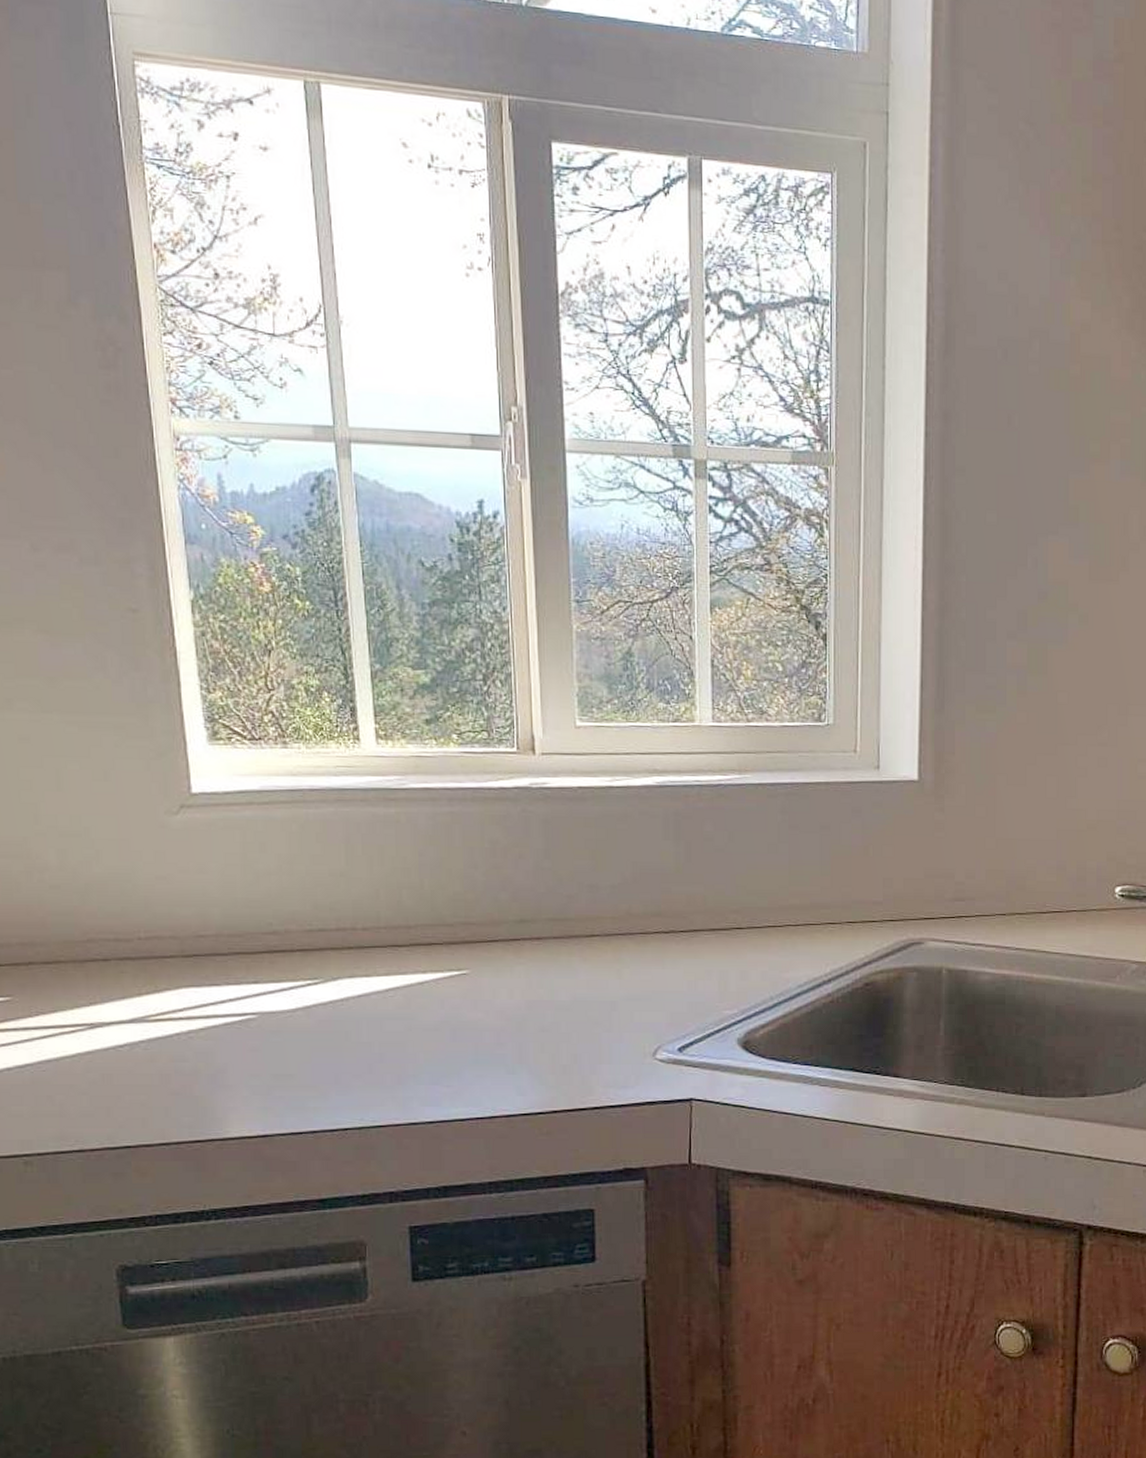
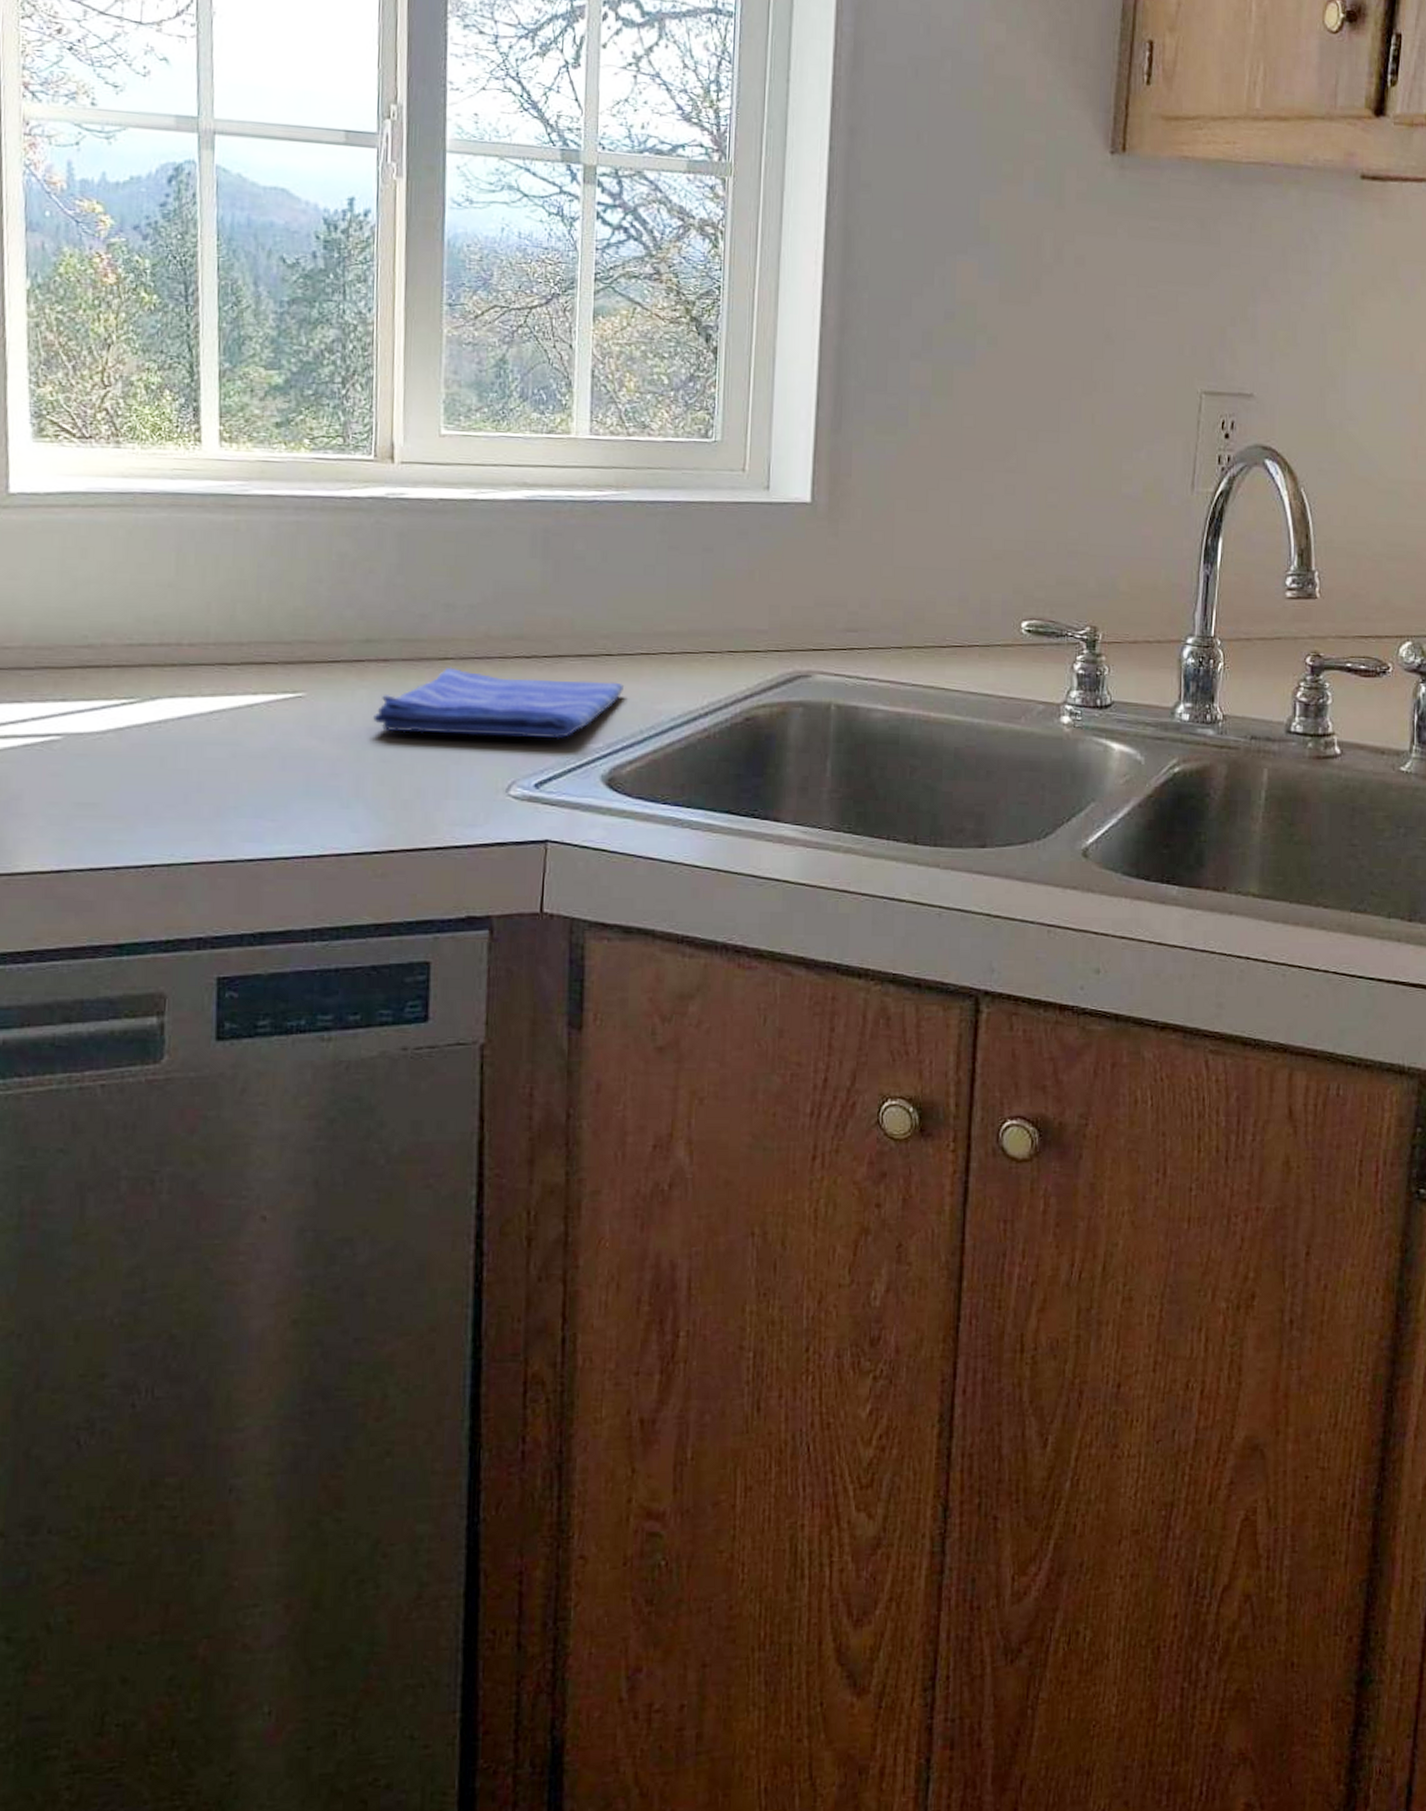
dish towel: none [531,943,754,1007] -> present [373,667,624,739]

